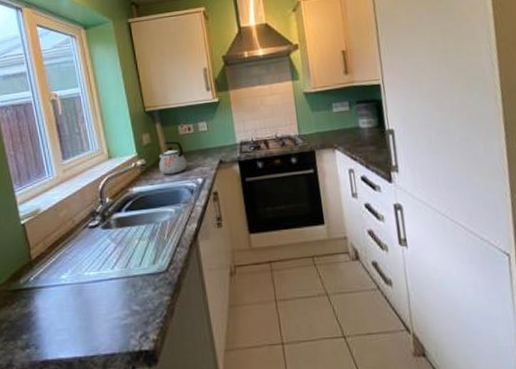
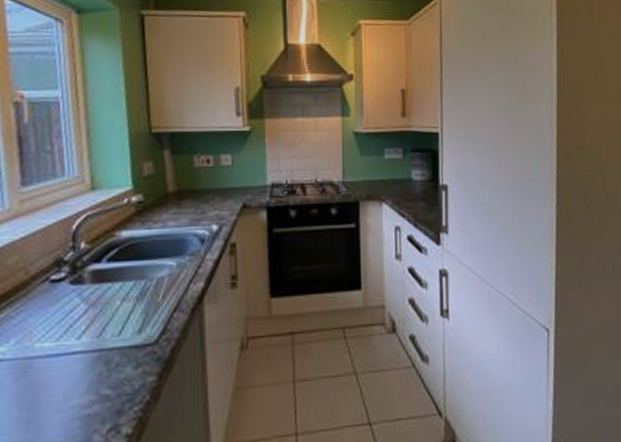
kettle: present [158,141,187,175] -> none [162,175,199,217]

